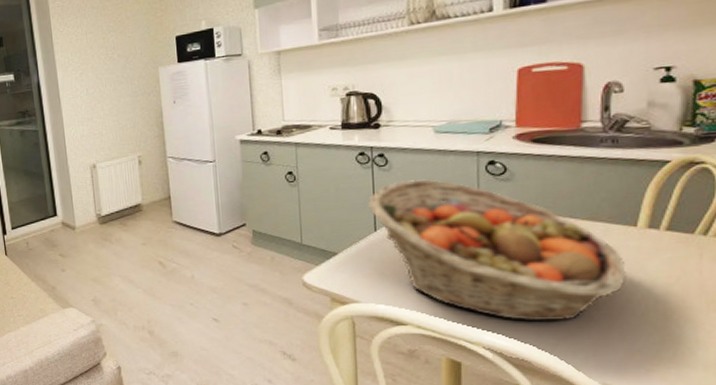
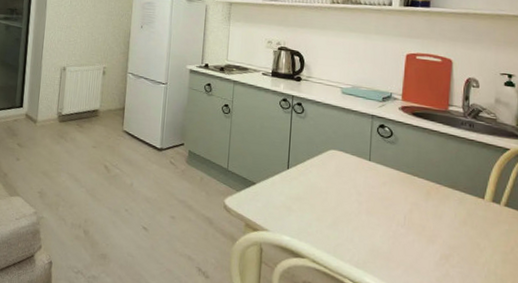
fruit basket: present [368,179,626,322] -> none [285,129,475,273]

